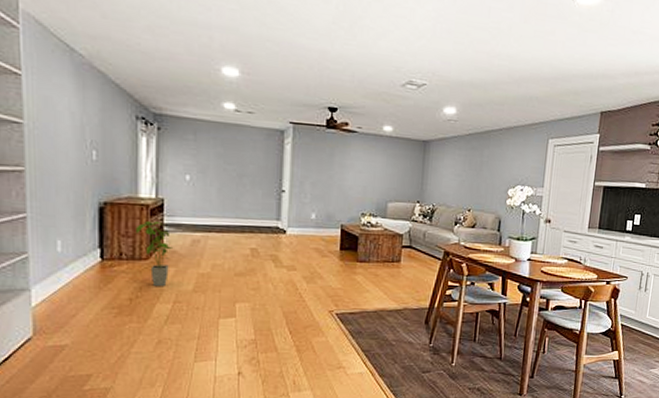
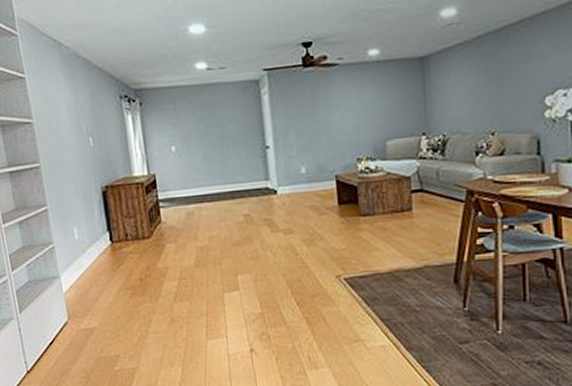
house plant: present [136,221,174,287] -> none [135,199,171,265]

